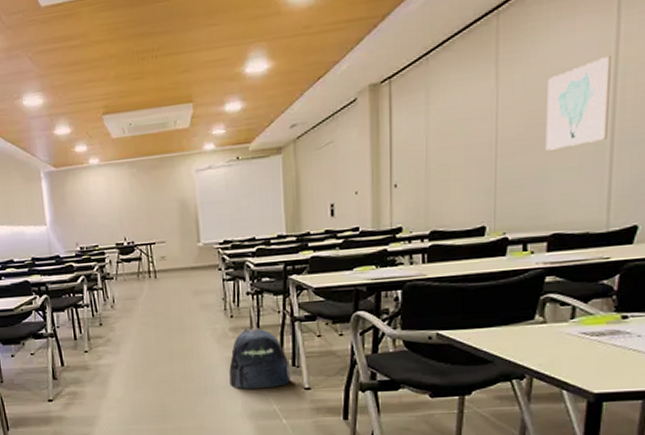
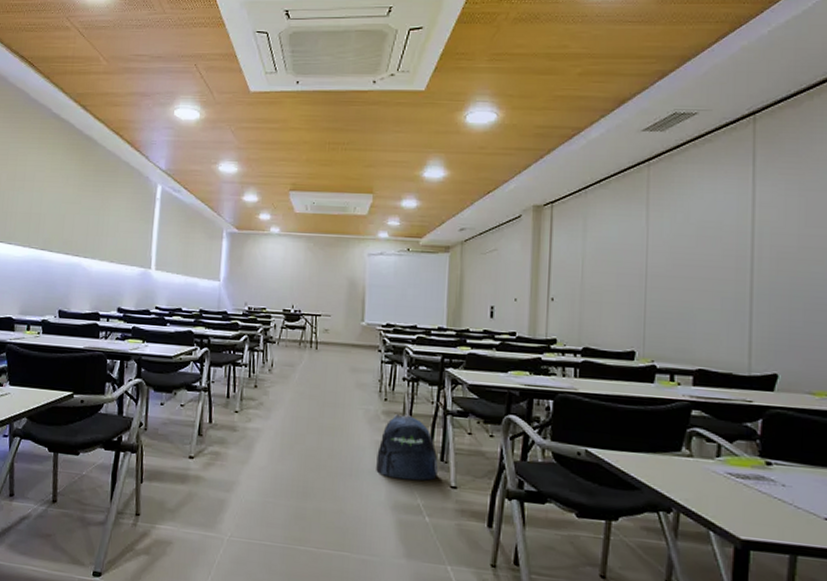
wall art: present [545,55,611,151] -> none [691,216,748,291]

